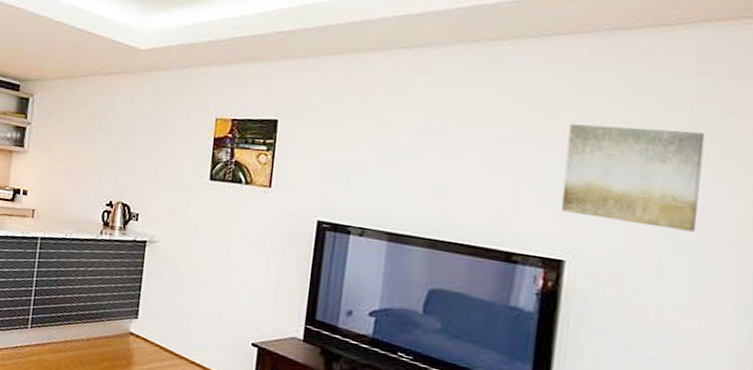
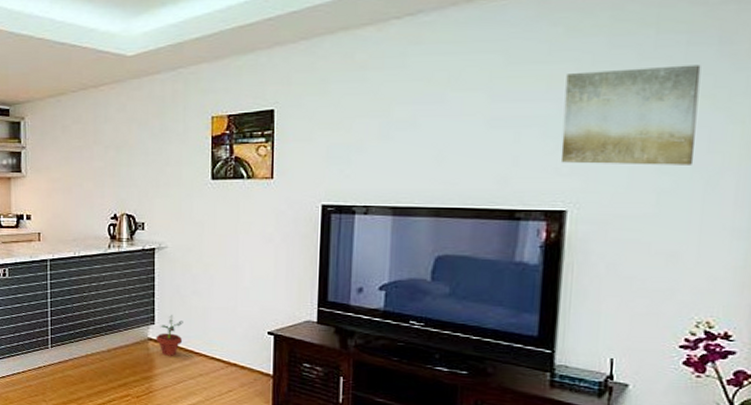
potted plant: none [137,311,167,355] -> present [156,315,183,356]

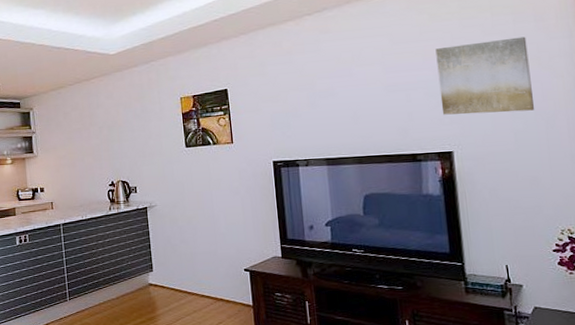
potted plant: present [156,315,183,356] -> none [155,262,177,298]

